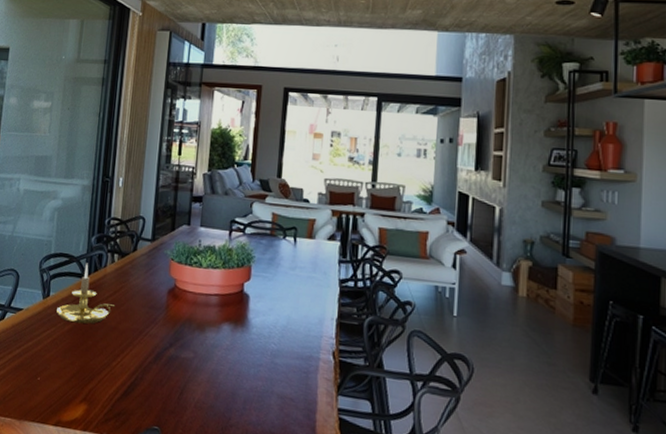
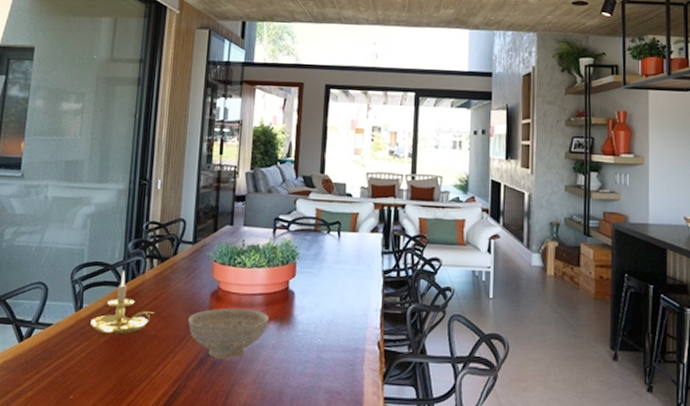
decorative bowl: none [146,306,223,356] -> present [188,307,269,359]

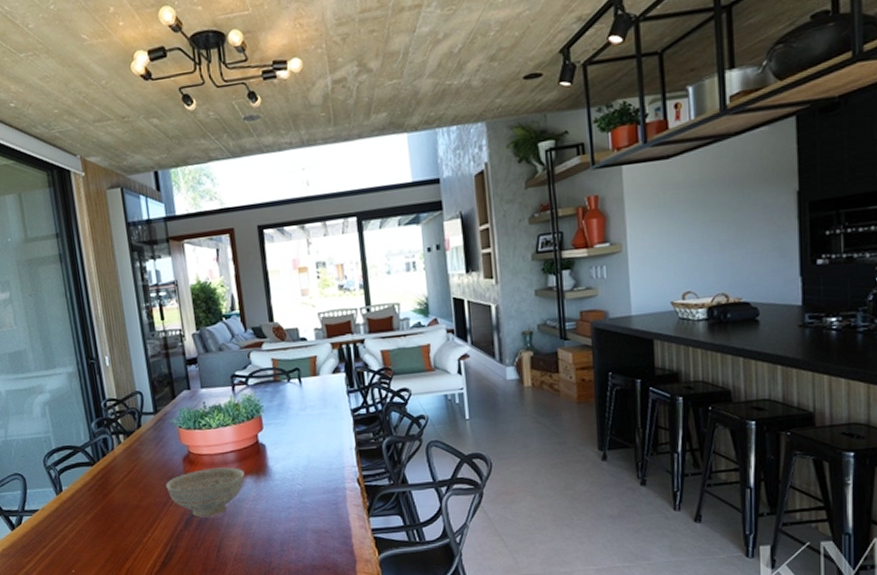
candle holder: present [89,270,155,335] -> none [72,450,133,511]

